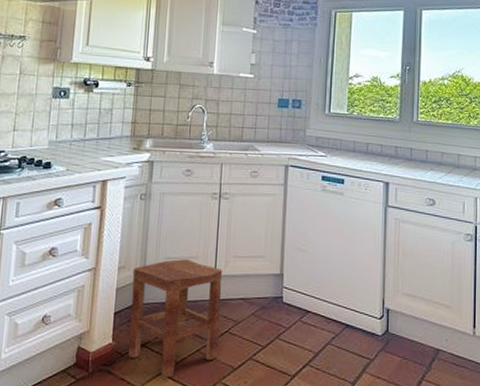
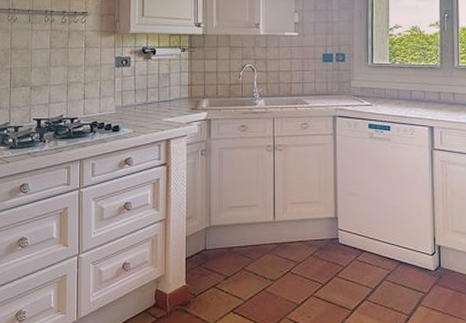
stool: present [128,259,223,378] -> none [200,208,282,315]

